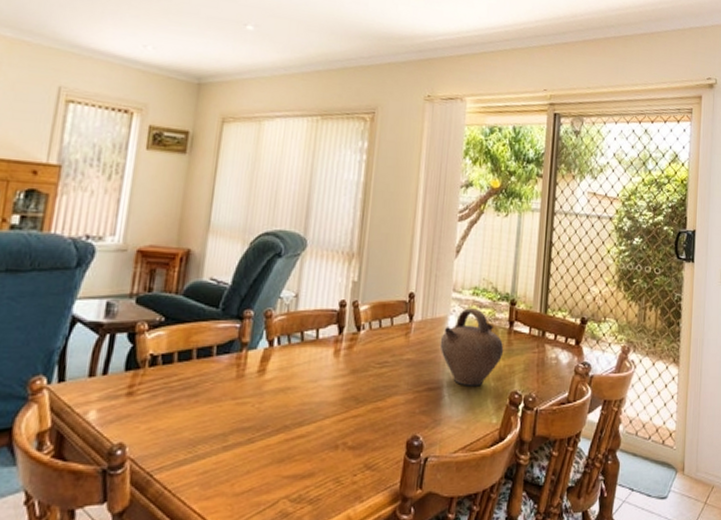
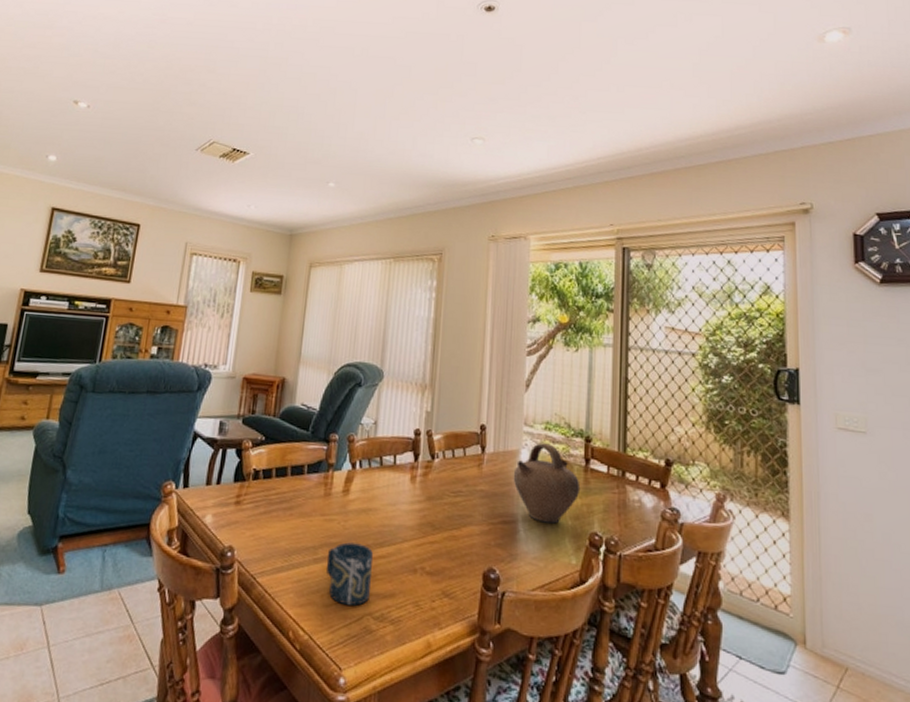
cup: none [237,425,292,491] -> present [325,542,374,606]

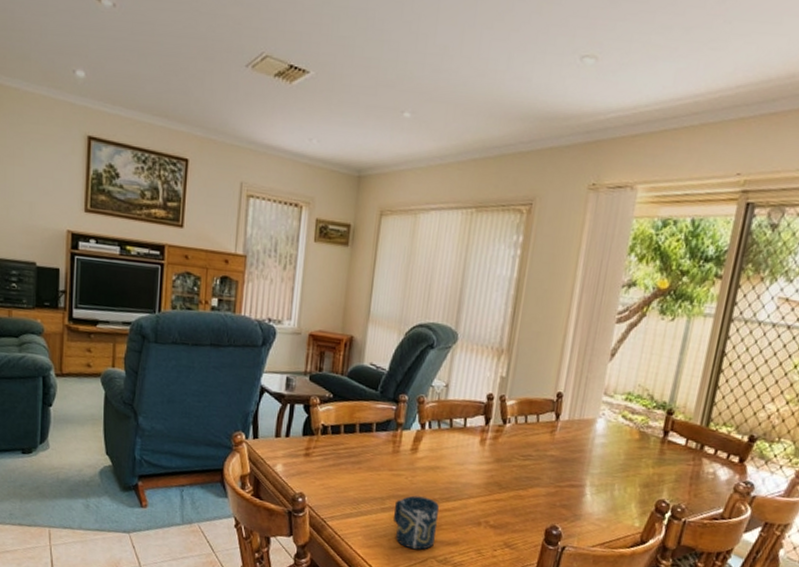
jug: present [513,442,581,524] -> none [585,413,655,490]

